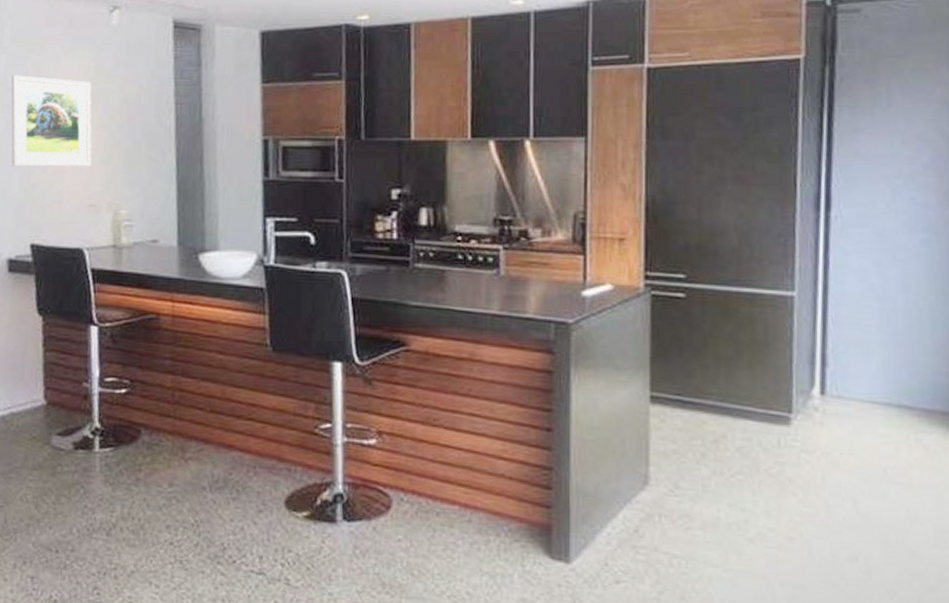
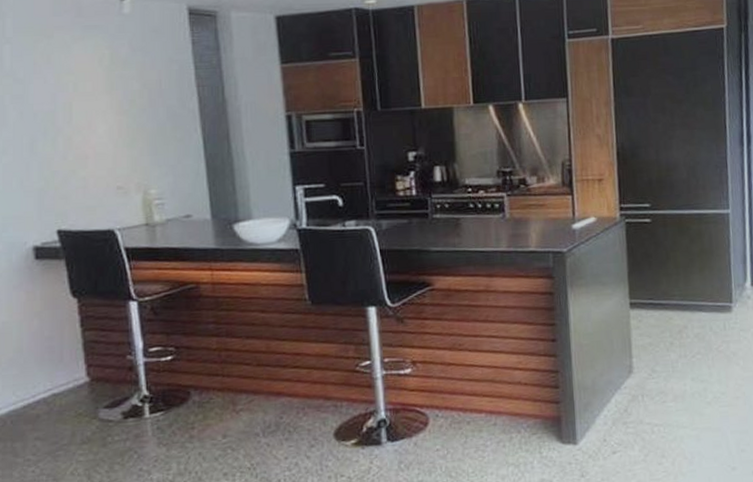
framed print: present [11,75,92,167] -> none [18,65,115,156]

